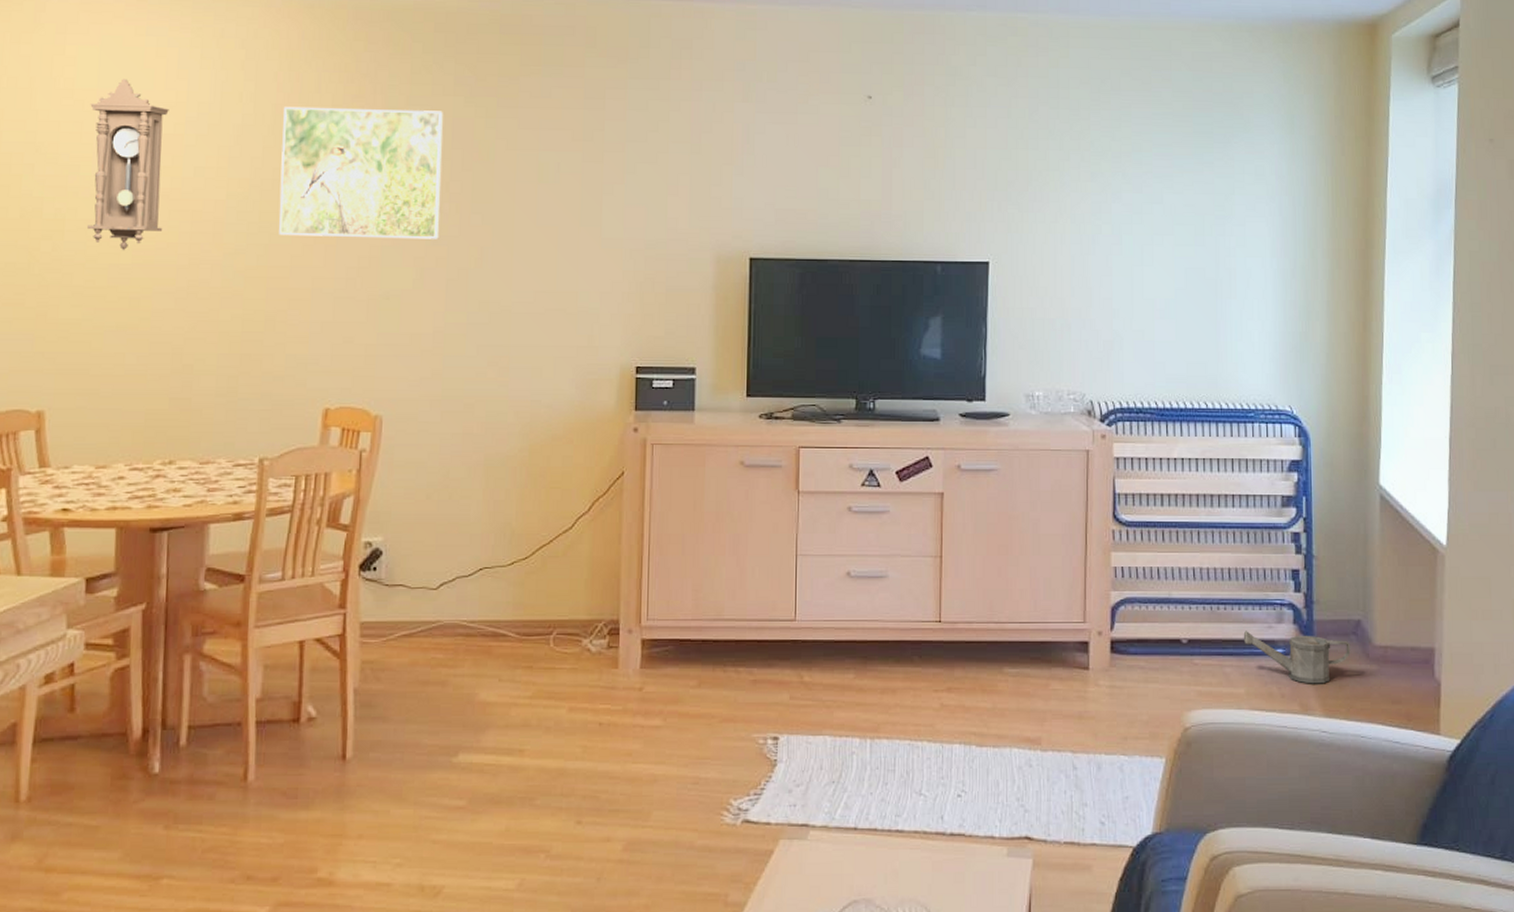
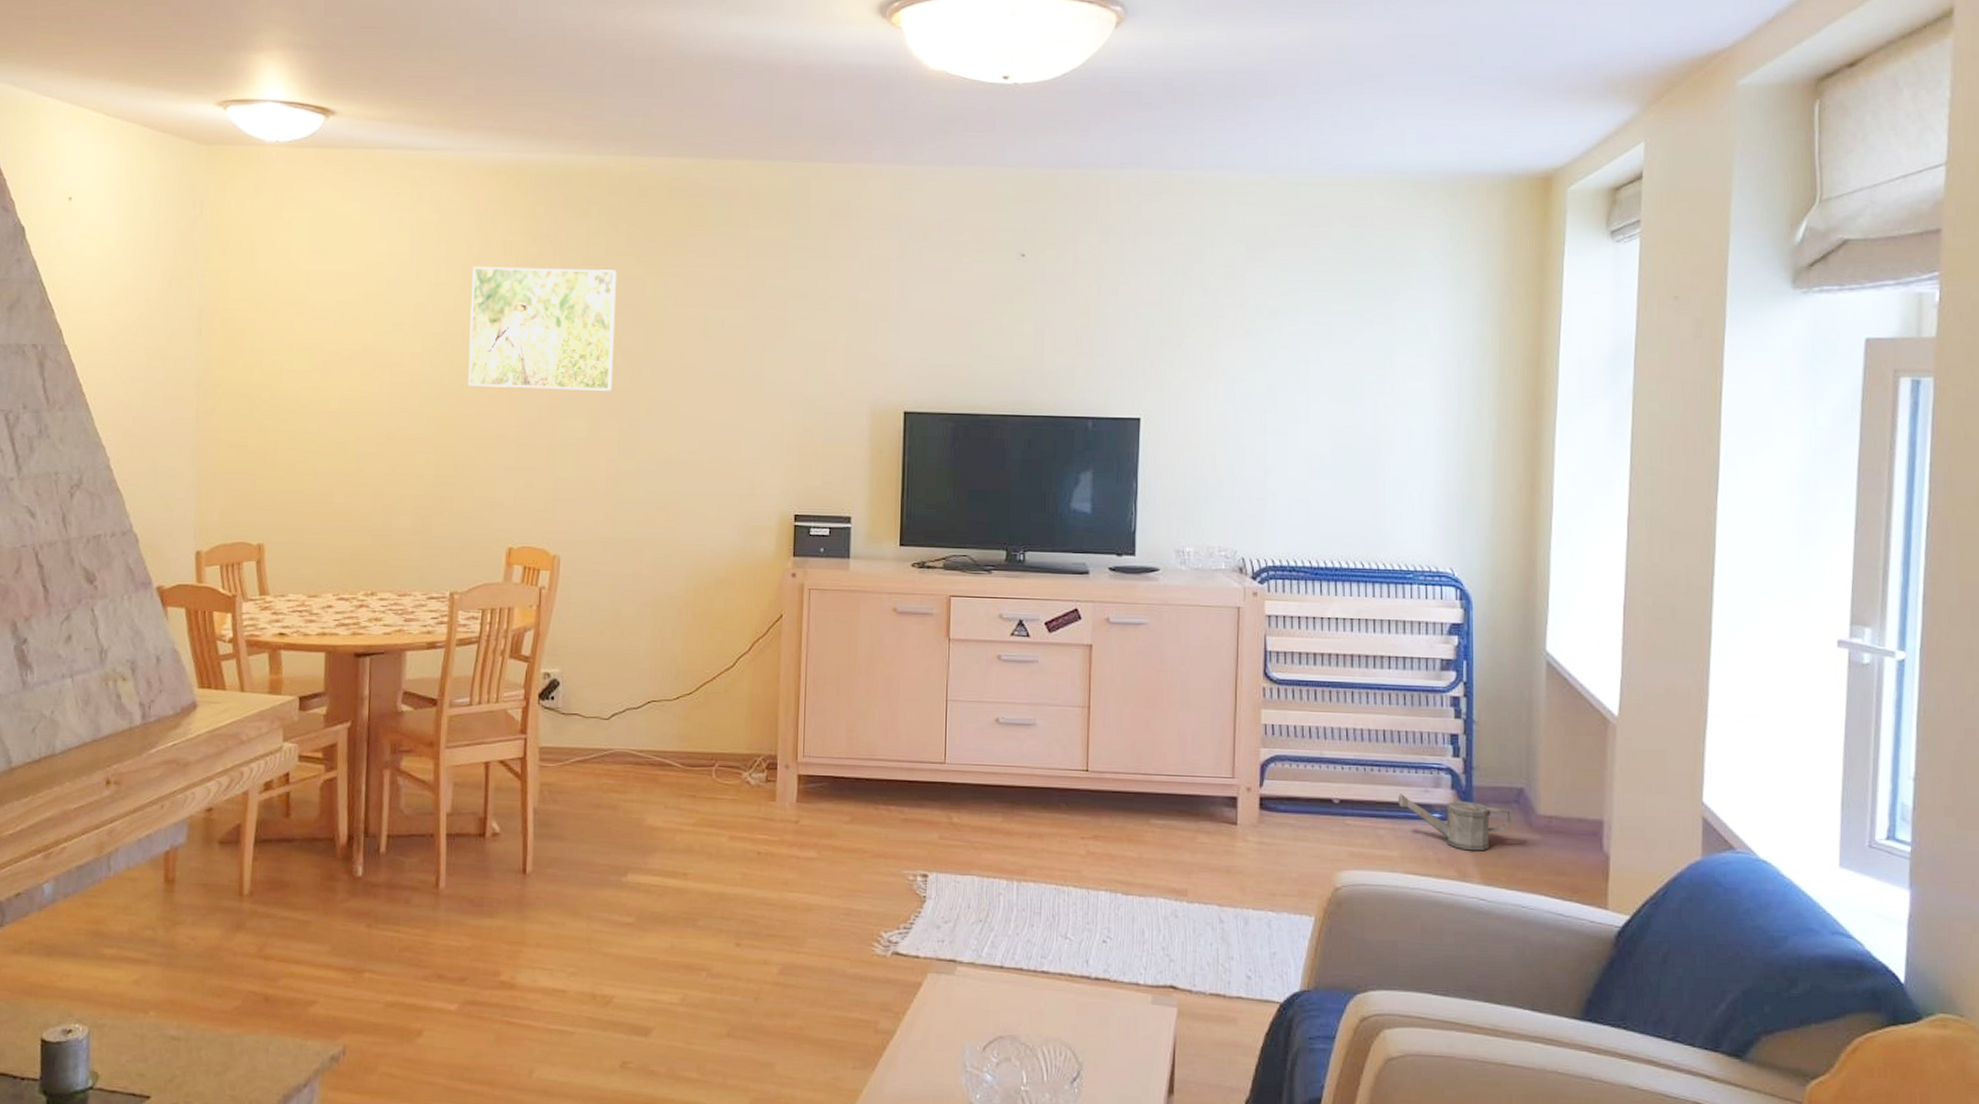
pendulum clock: present [86,79,169,251] -> none [300,241,372,400]

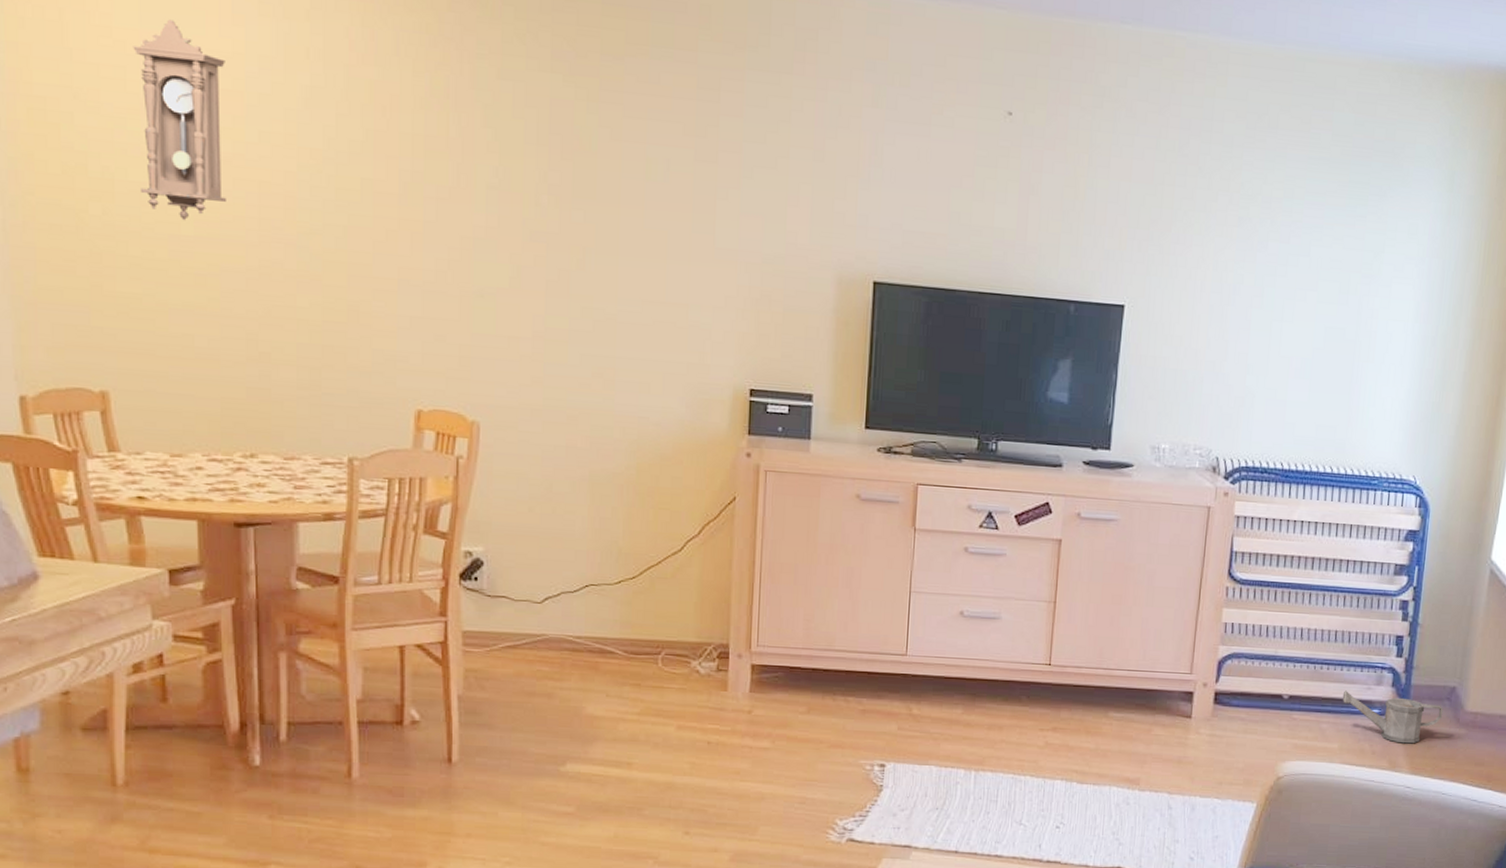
pendulum clock: none [300,241,372,400] -> present [133,19,226,221]
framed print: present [468,266,618,391] -> none [357,68,540,235]

